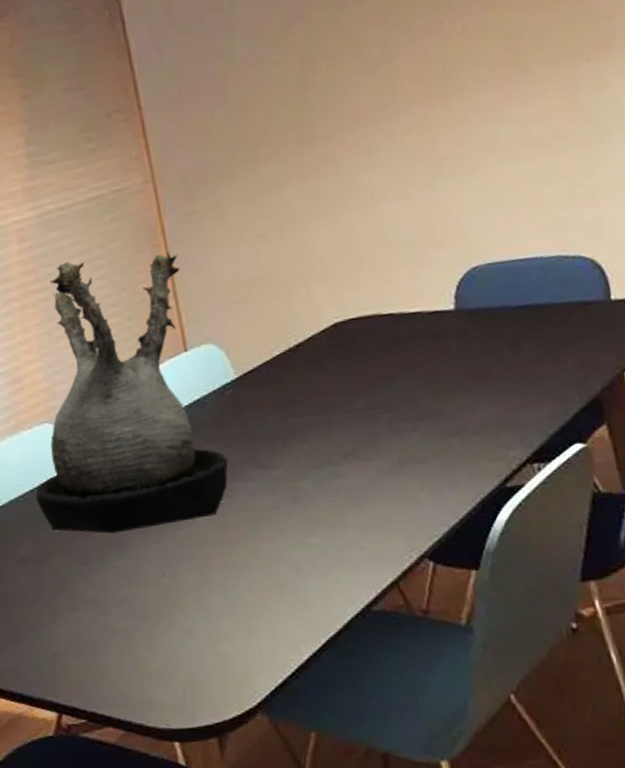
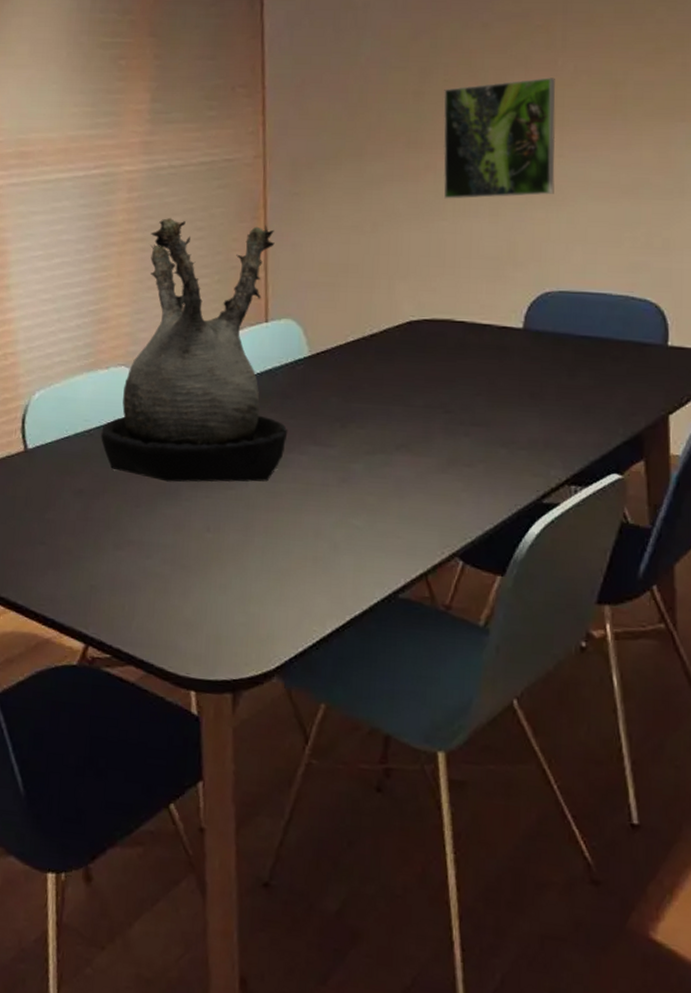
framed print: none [329,41,464,189] -> present [443,77,556,199]

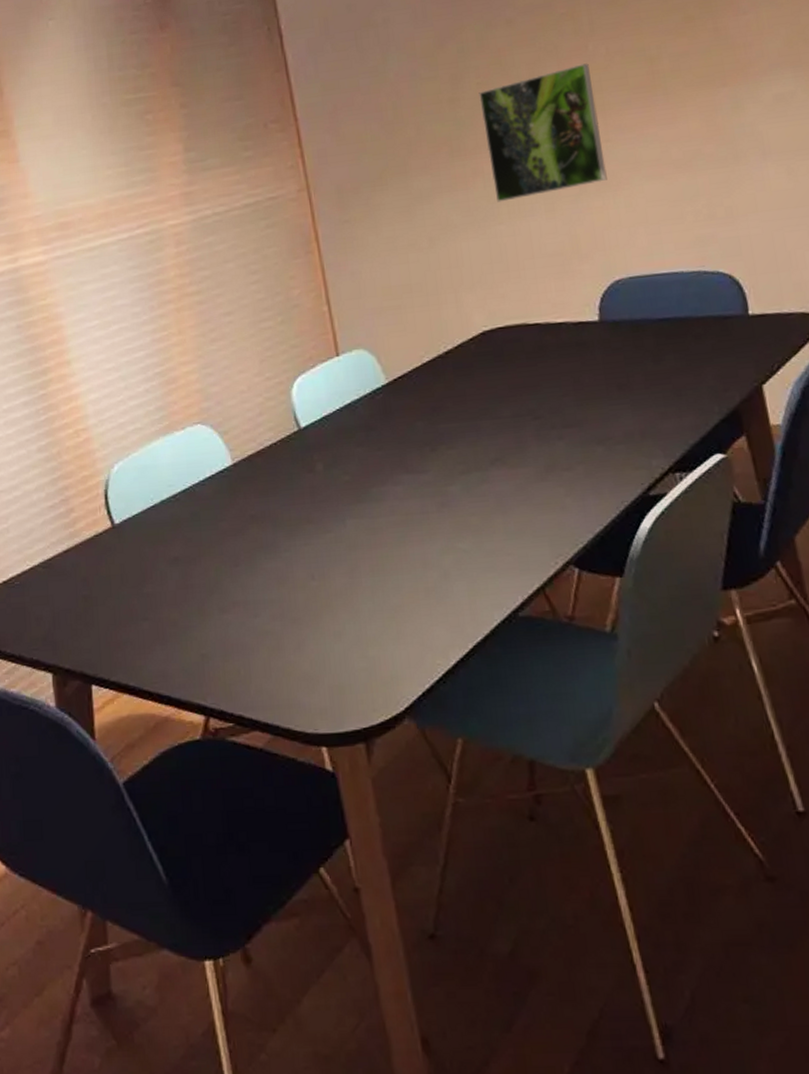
plant: present [101,217,288,483] -> none [187,257,378,536]

